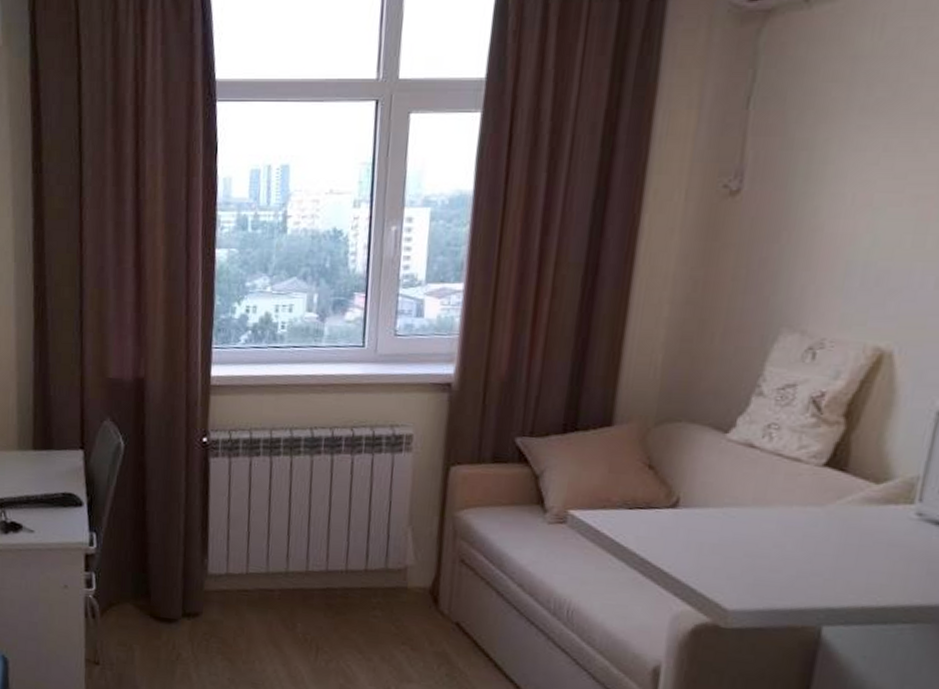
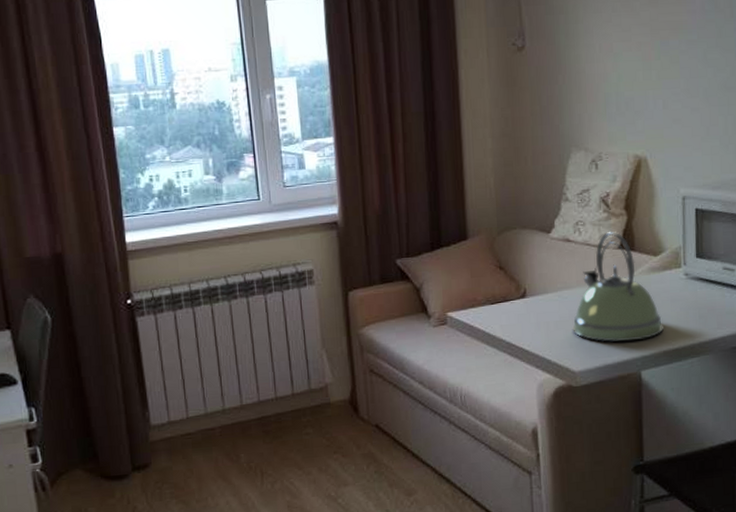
kettle: none [733,443,869,587] -> present [571,232,663,342]

